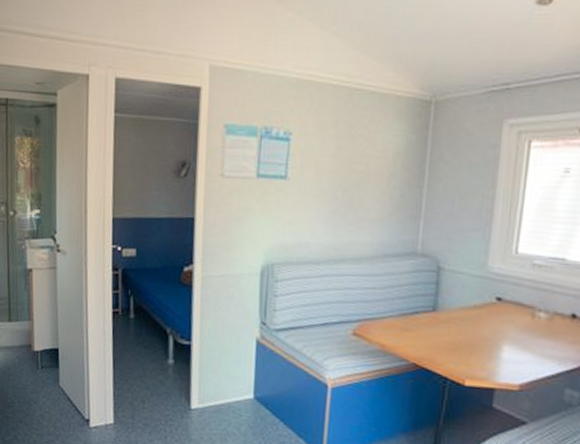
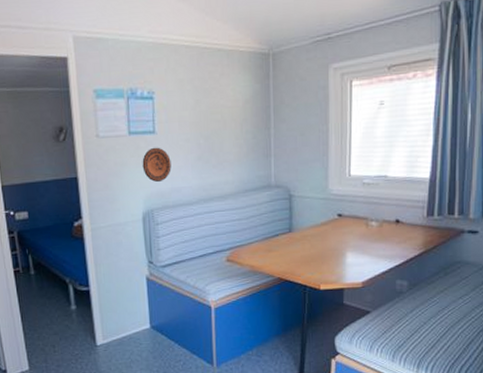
decorative plate: none [268,194,301,233] -> present [142,147,171,182]

